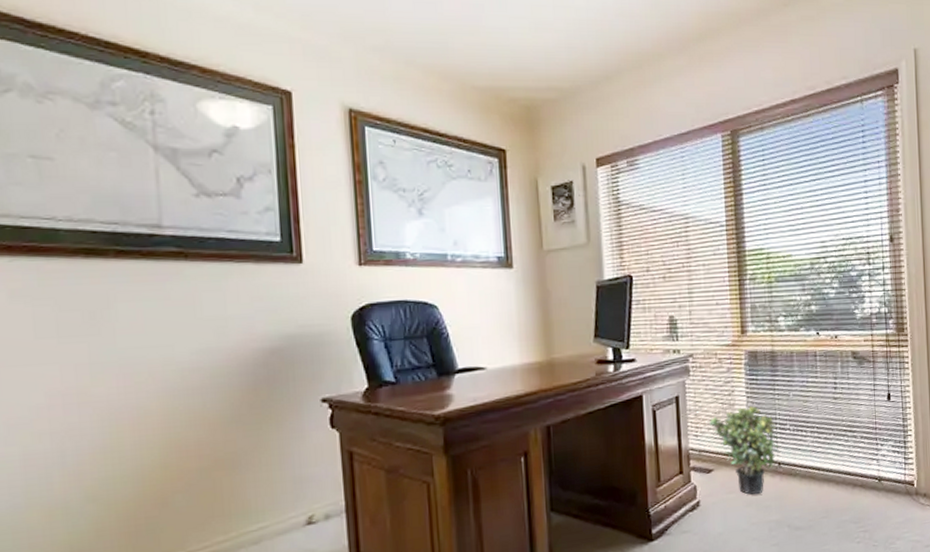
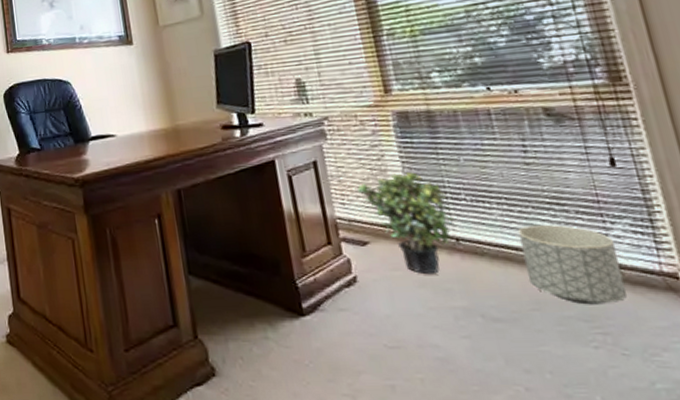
planter: none [821,448,882,510] -> present [517,224,627,305]

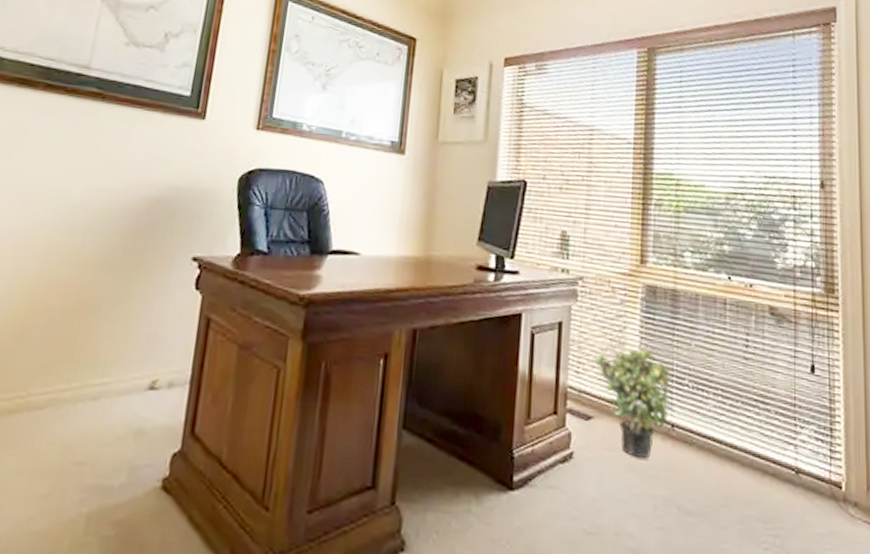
planter: present [517,224,627,305] -> none [724,420,800,507]

